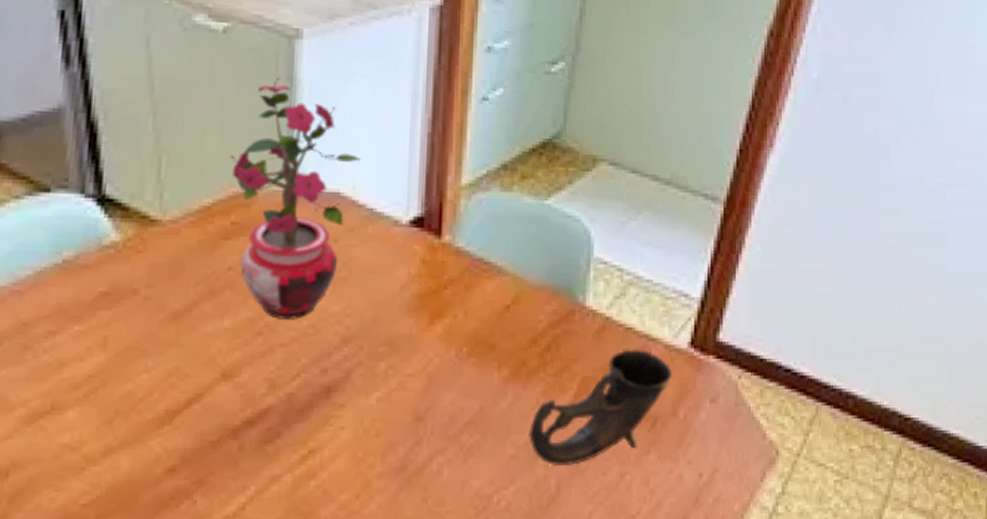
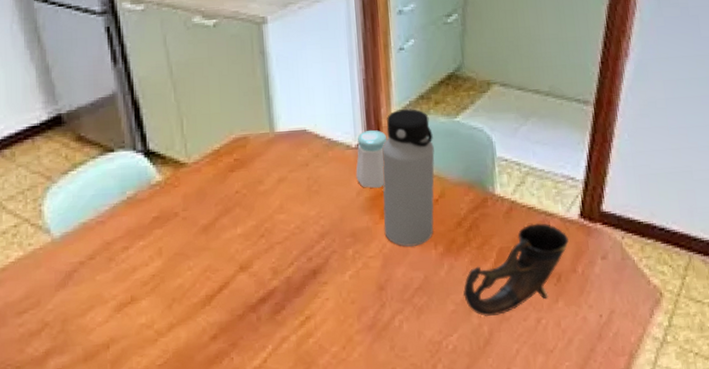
potted plant: present [229,77,360,319] -> none [228,53,318,225]
salt shaker: none [402,202,452,283] -> present [356,129,387,189]
water bottle: none [432,180,513,367] -> present [382,109,435,248]

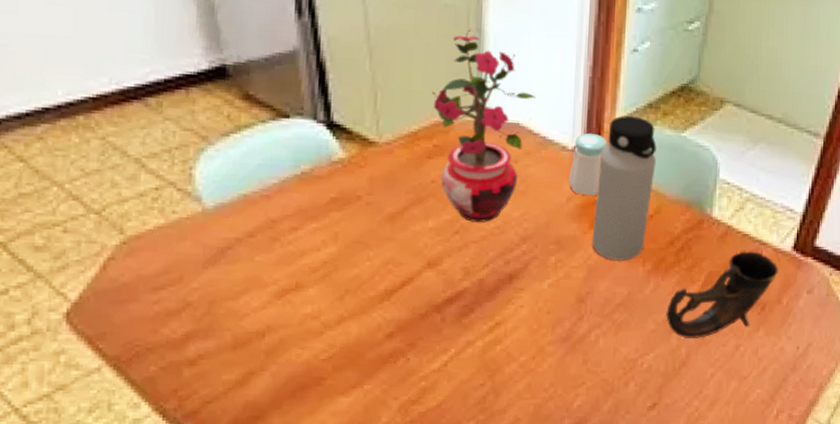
potted plant: none [228,53,318,225] -> present [431,29,535,222]

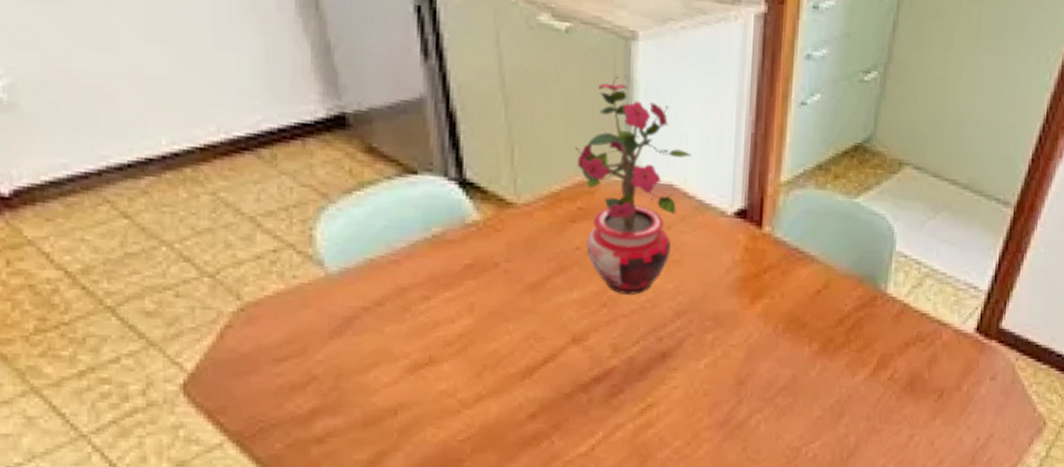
salt shaker: present [568,133,608,196] -> none [727,196,771,268]
water bottle: present [591,115,657,262] -> none [752,178,826,341]
cup: present [665,251,778,340] -> none [832,332,959,427]

